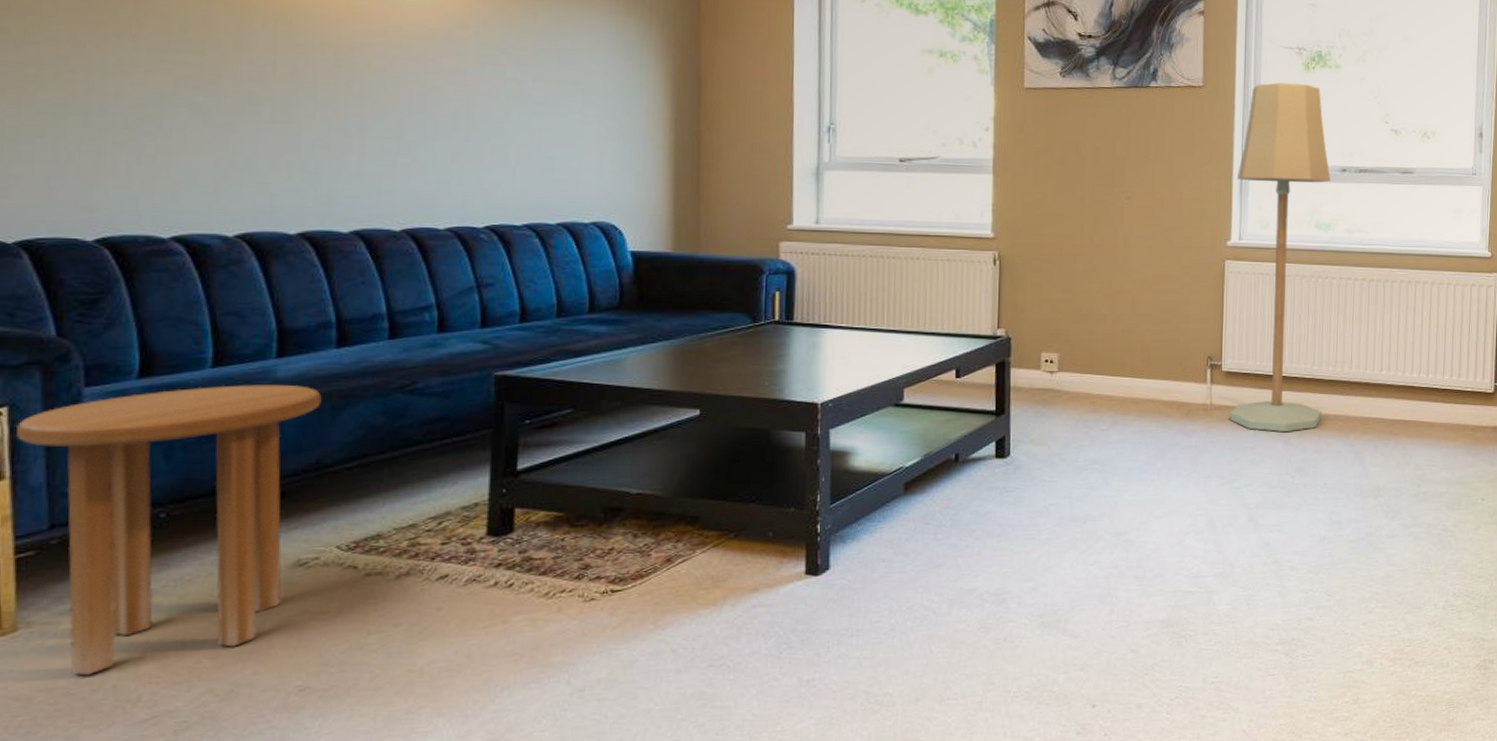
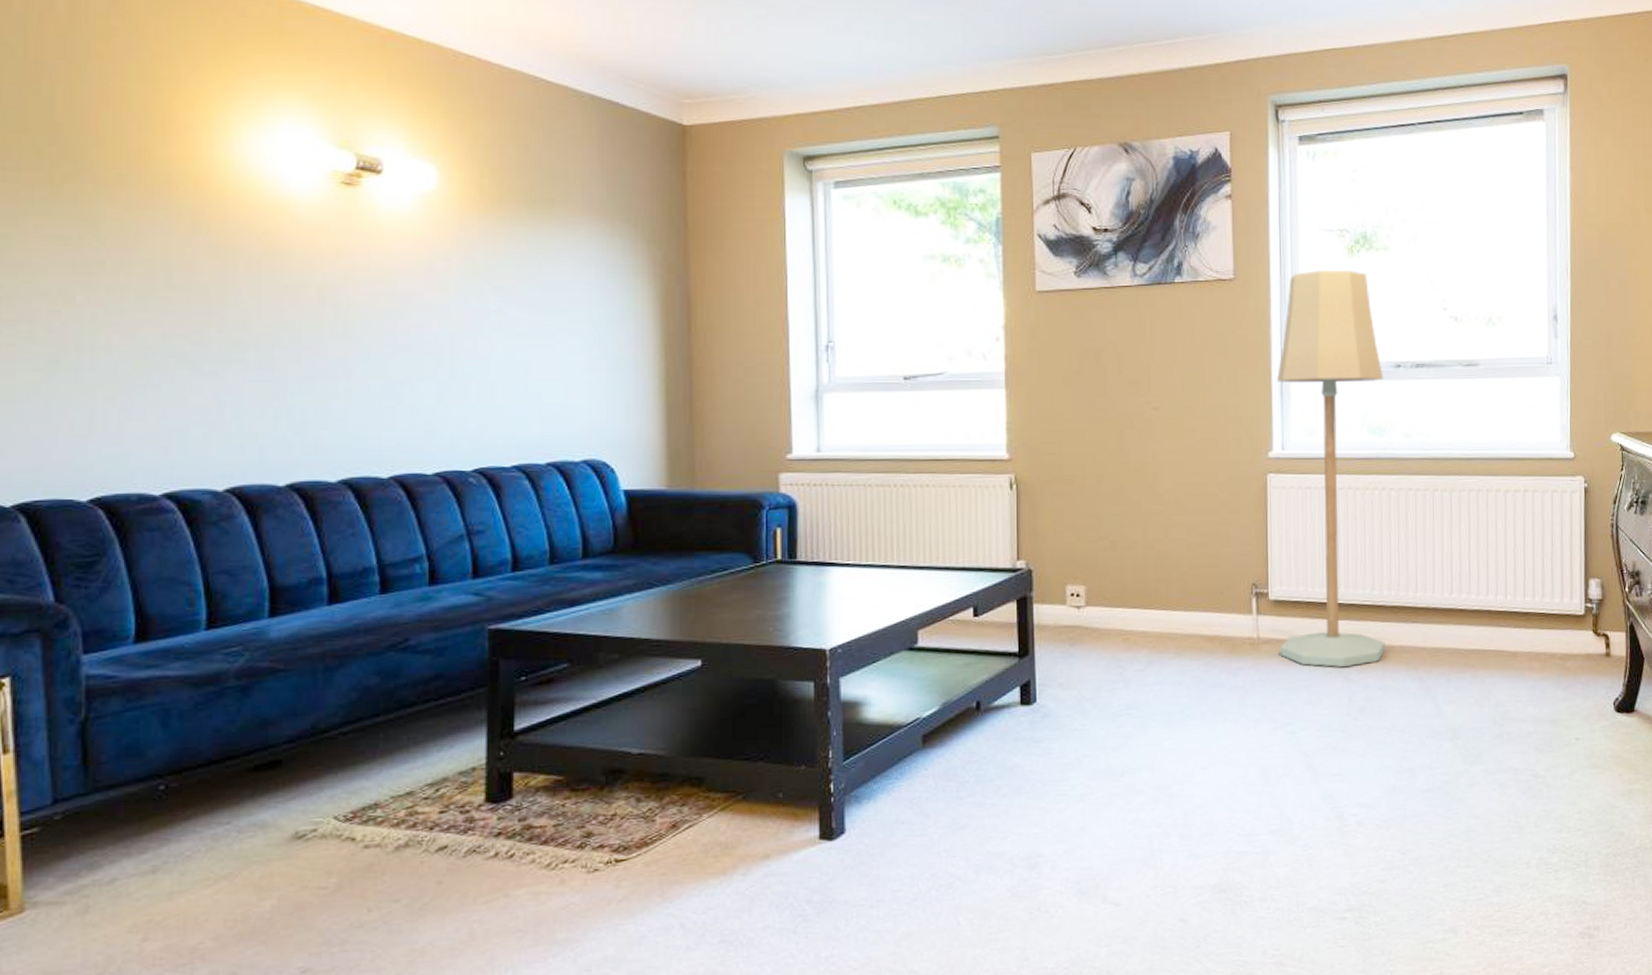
side table: present [16,384,322,676] -> none [19,645,315,959]

